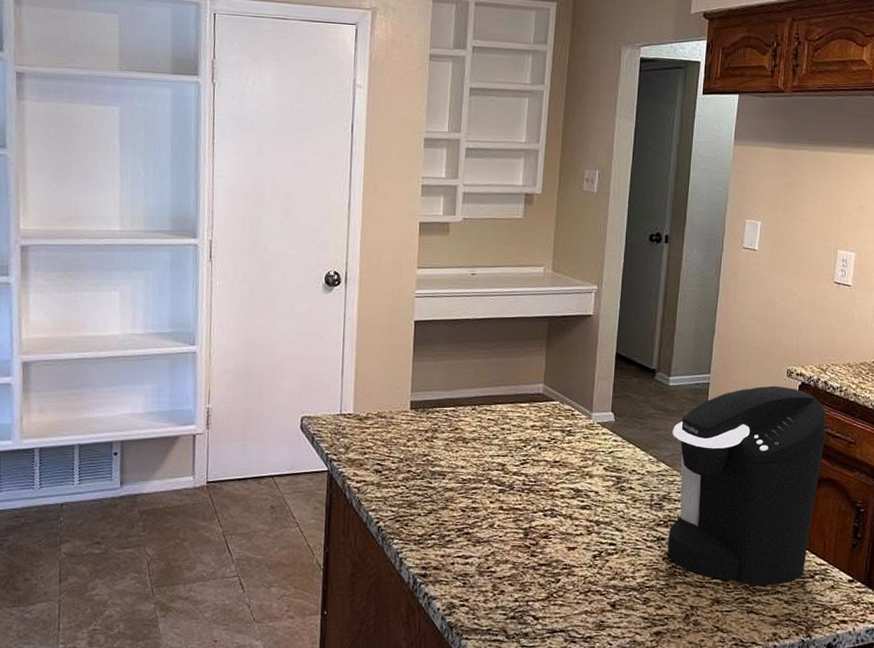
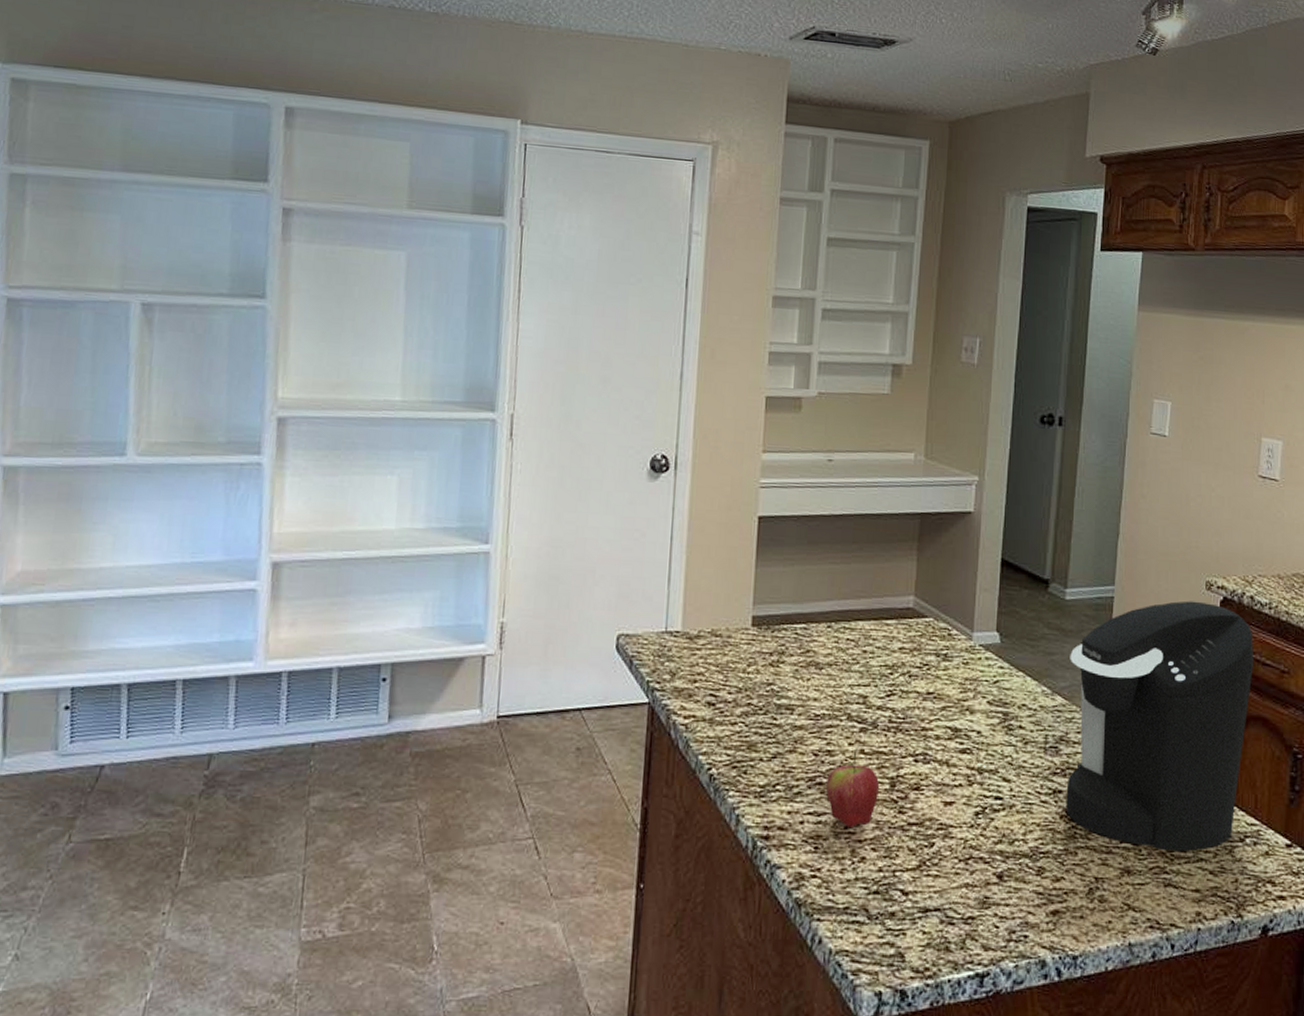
fruit: none [471,499,515,567] -> present [825,741,879,827]

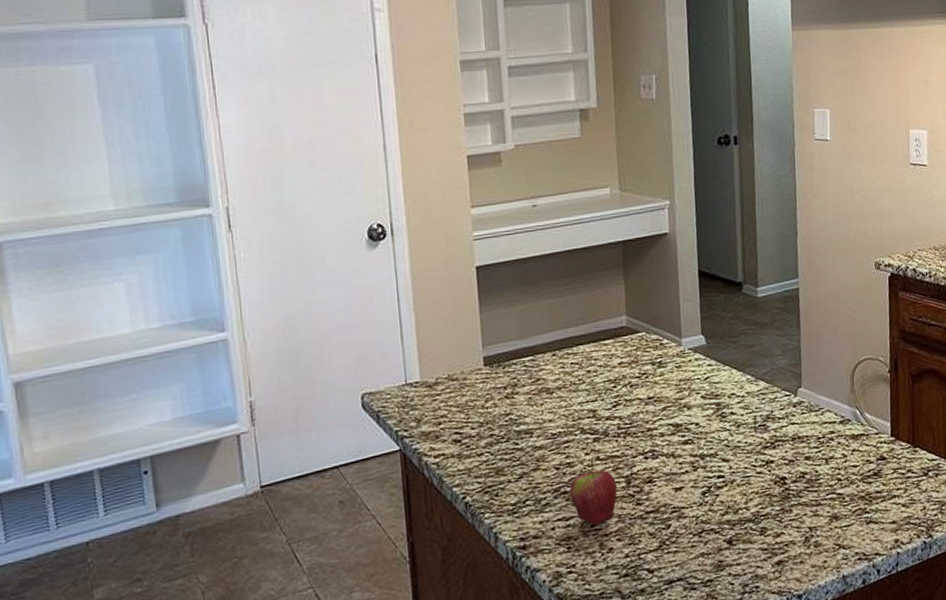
coffee maker: present [1065,601,1254,852] -> none [767,280,922,495]

